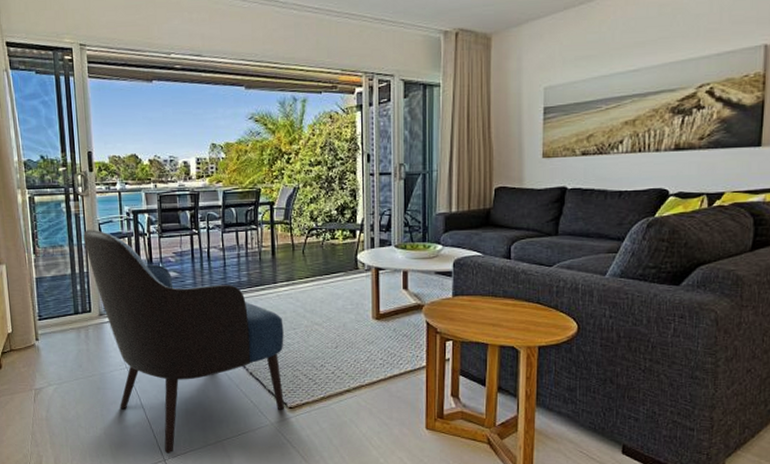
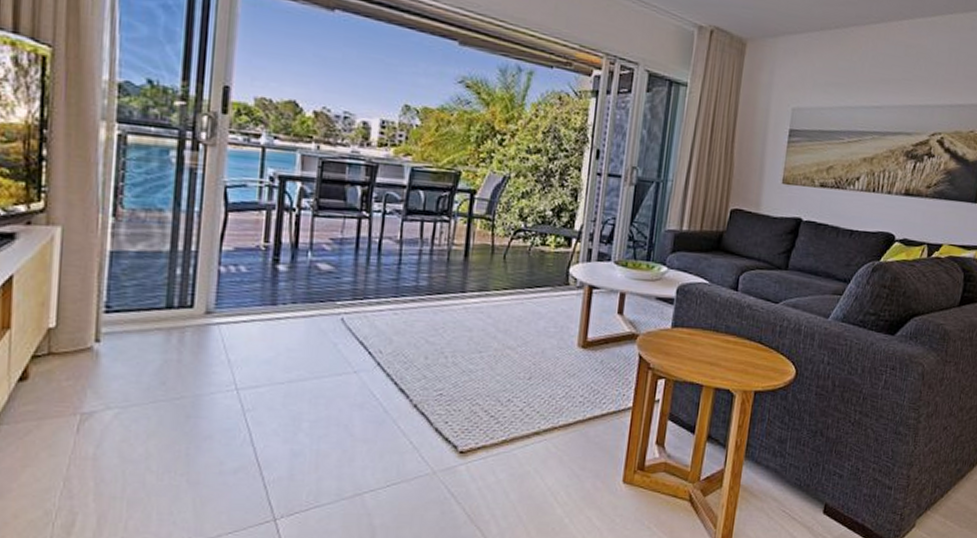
armchair: present [84,230,285,454] -> none [198,192,468,511]

